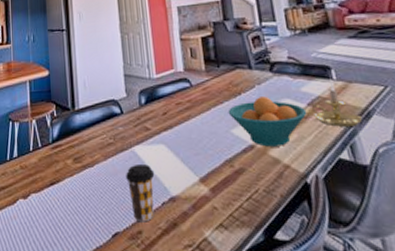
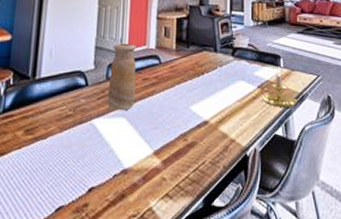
coffee cup: present [126,163,155,222] -> none [80,136,111,195]
vase: none [141,68,173,138] -> present [107,43,136,111]
fruit bowl: present [228,96,307,147] -> none [190,78,256,123]

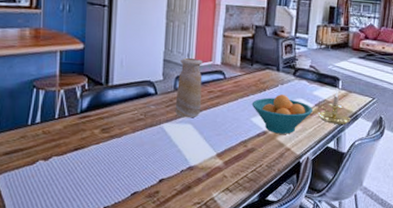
fruit bowl: none [190,78,256,123] -> present [251,94,313,134]

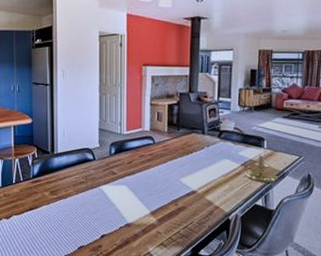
vase: present [174,57,202,118] -> none [111,126,135,180]
fruit bowl: present [251,94,313,134] -> none [180,156,240,193]

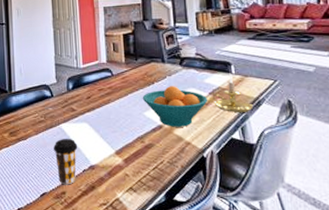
coffee cup: none [93,198,116,240] -> present [54,138,78,185]
fruit bowl: none [180,156,240,193] -> present [142,86,208,127]

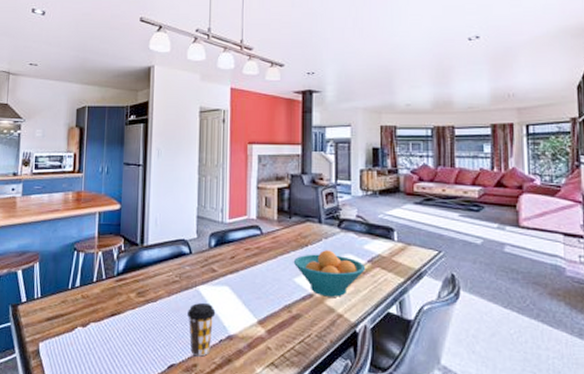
candle holder: present [210,73,253,112] -> none [369,240,413,285]

